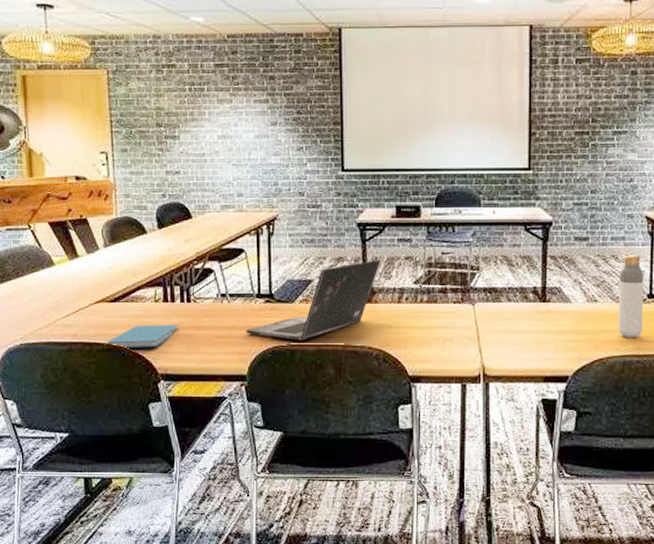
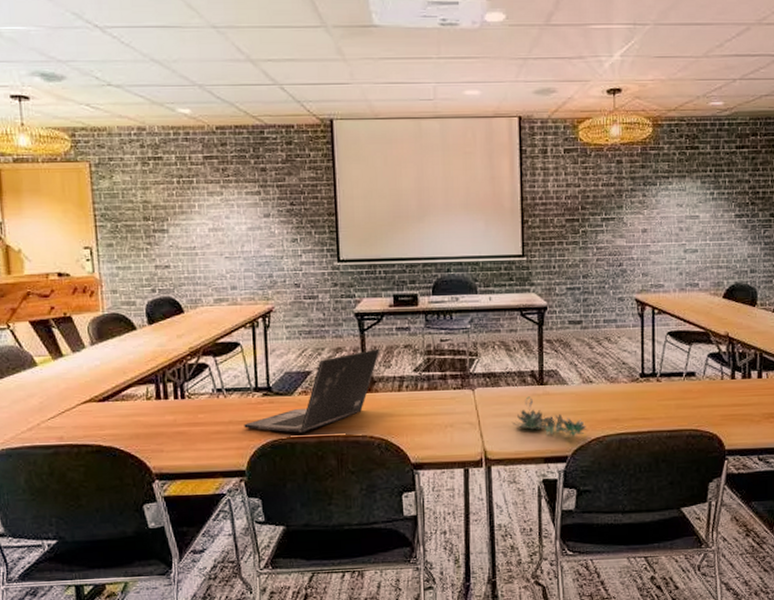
book: present [104,325,180,348] -> none [94,422,174,448]
succulent plant: none [513,313,590,356] -> present [512,396,587,436]
bottle: present [617,254,645,337] -> none [612,336,637,416]

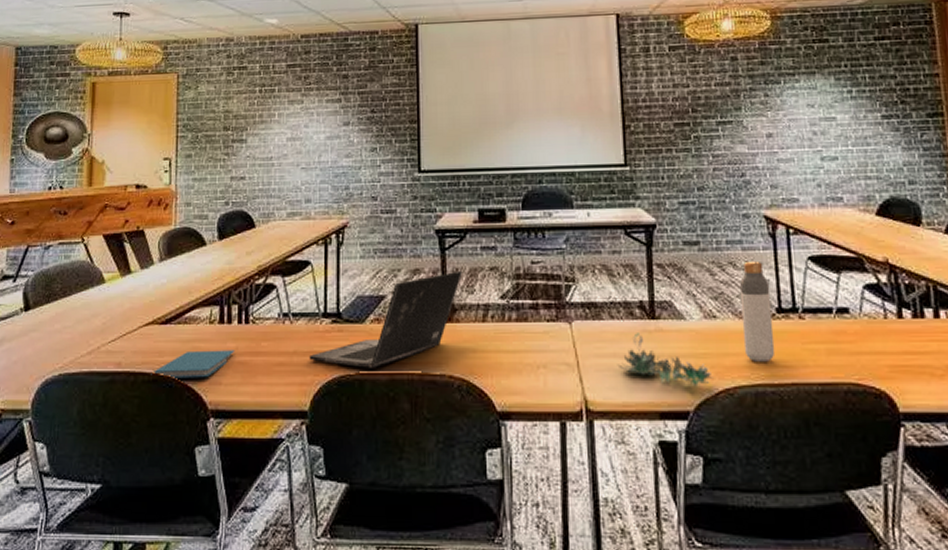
book: none [94,422,174,448] -> present [151,350,235,378]
bottle: none [612,336,637,416] -> present [739,260,775,362]

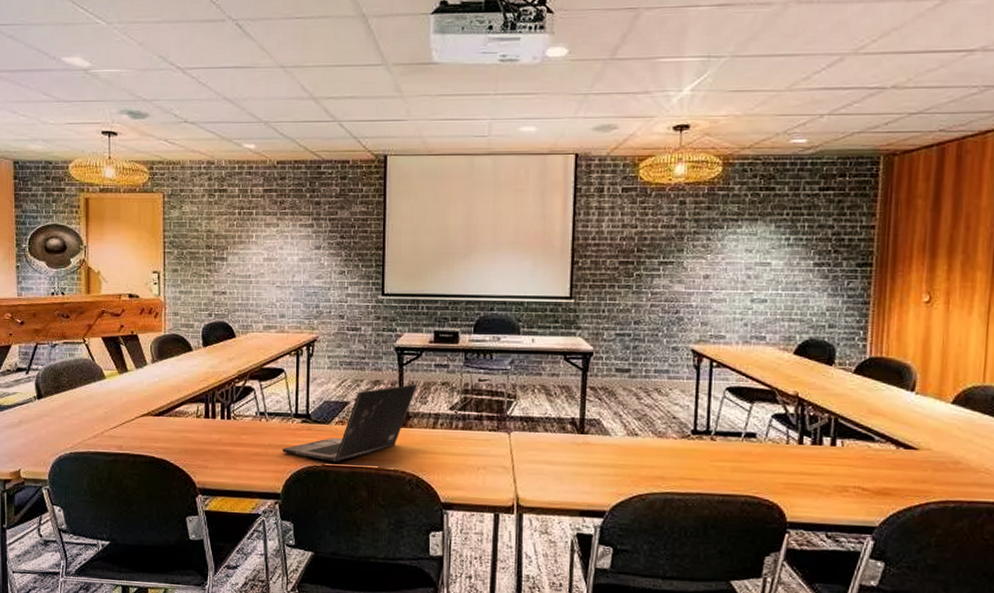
book: present [151,350,235,378] -> none [147,439,219,462]
succulent plant: present [619,333,713,385] -> none [548,444,629,490]
bottle: present [739,260,775,362] -> none [659,388,689,474]

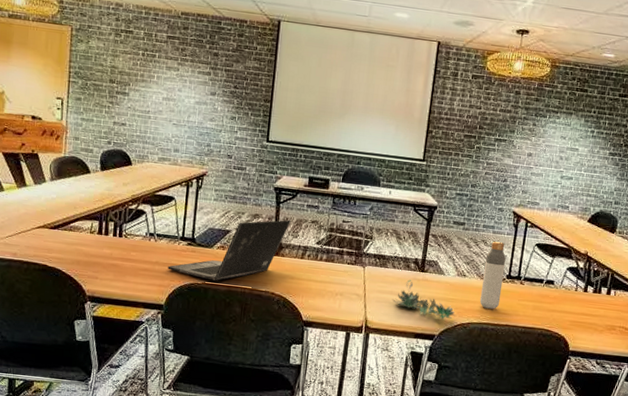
succulent plant: none [548,444,629,490] -> present [393,280,455,319]
bottle: none [659,388,689,474] -> present [479,241,507,309]

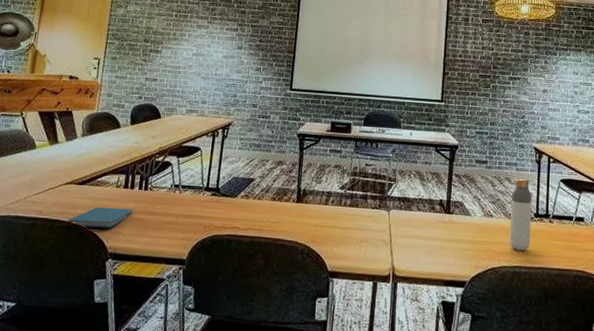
book: none [41,251,110,272] -> present [65,206,134,228]
laptop: present [168,219,292,281] -> none [191,165,315,232]
succulent plant: present [393,280,455,319] -> none [420,222,485,263]

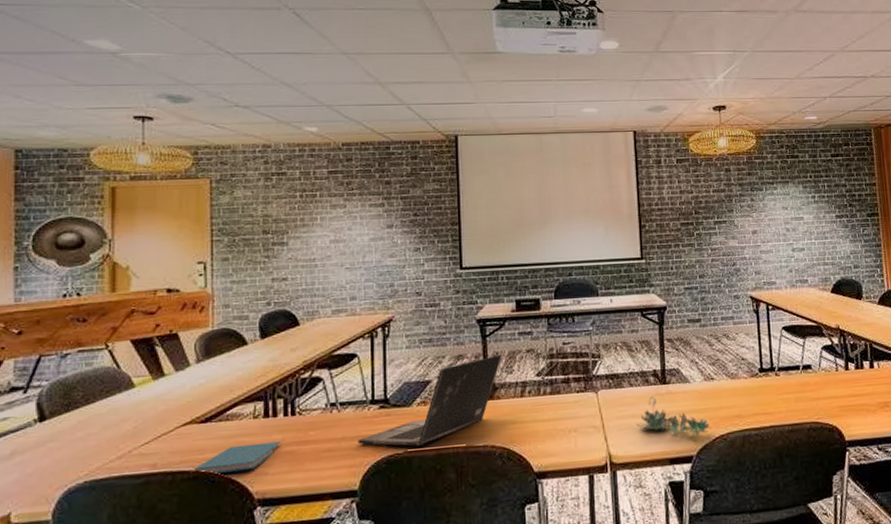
laptop: none [191,165,315,232] -> present [358,354,503,446]
succulent plant: none [420,222,485,263] -> present [637,396,711,436]
bottle: present [509,178,532,251] -> none [731,332,758,412]

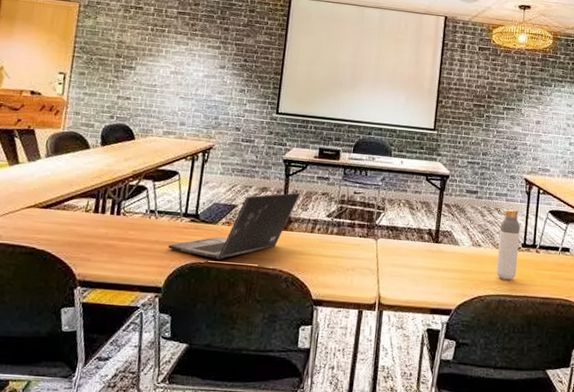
book: present [191,441,282,473] -> none [28,232,106,255]
succulent plant: present [637,396,711,436] -> none [407,251,472,292]
bottle: none [731,332,758,412] -> present [496,209,521,280]

